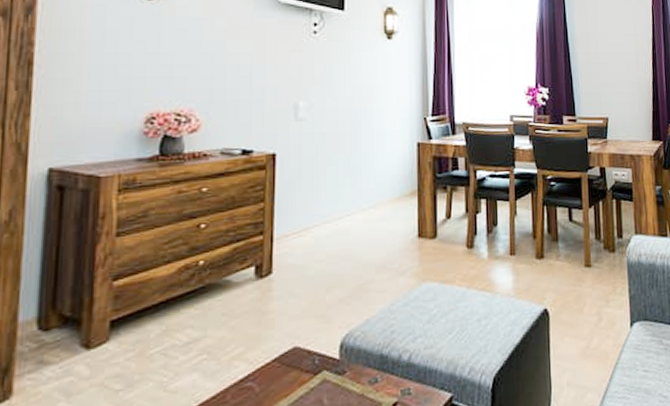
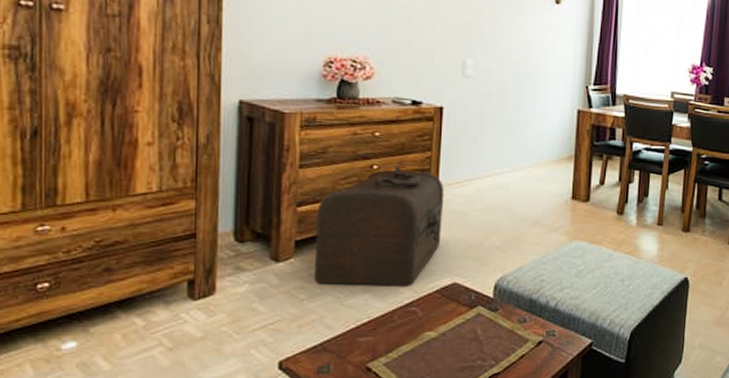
wooden chest: none [131,222,281,369] -> present [313,166,445,286]

